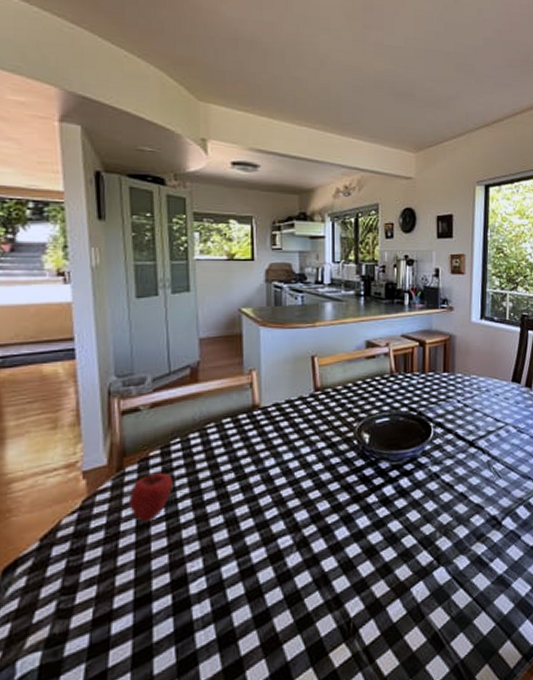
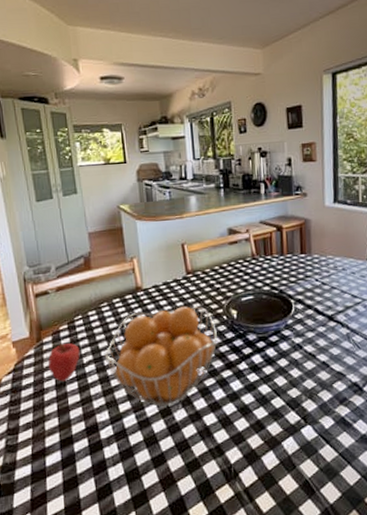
fruit basket: none [205,428,345,551] -> present [104,306,217,407]

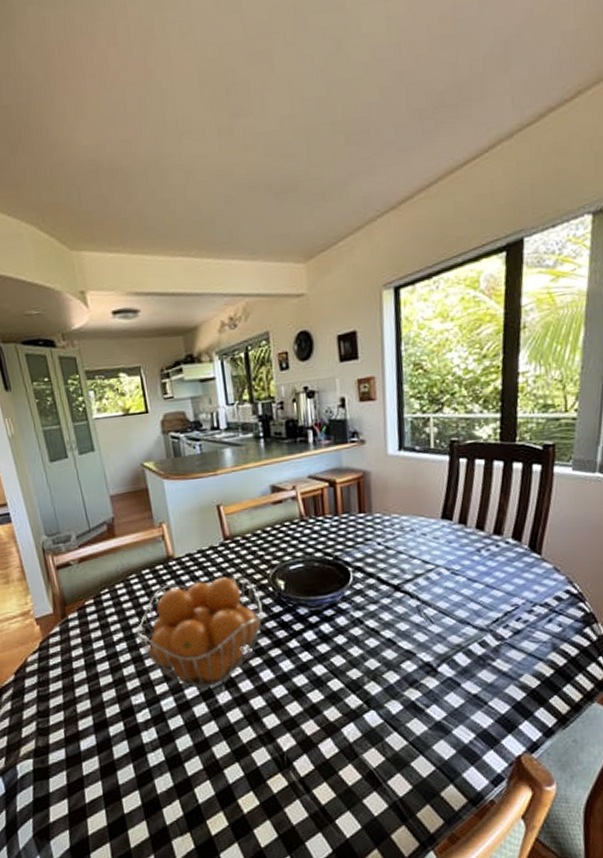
apple: present [47,343,80,382] -> none [75,619,110,662]

